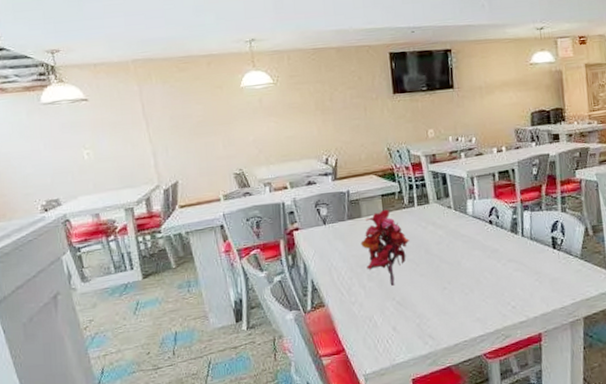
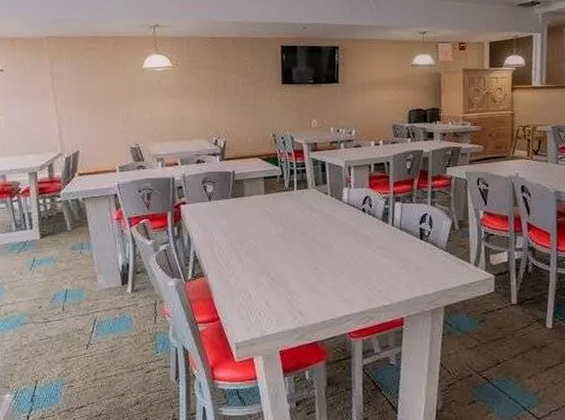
artificial flower: present [360,209,410,286] -> none [242,191,287,262]

